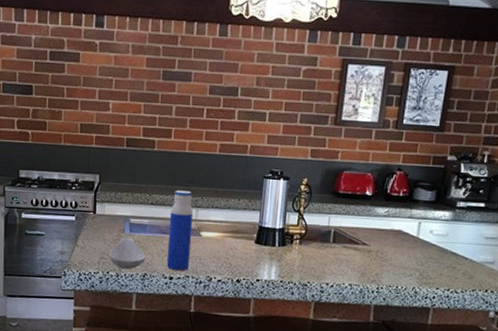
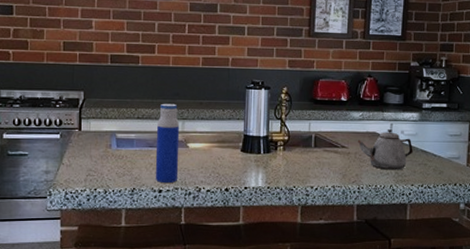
spoon rest: present [108,237,146,269] -> none [96,153,134,184]
teapot: none [380,228,442,272] -> present [357,129,413,170]

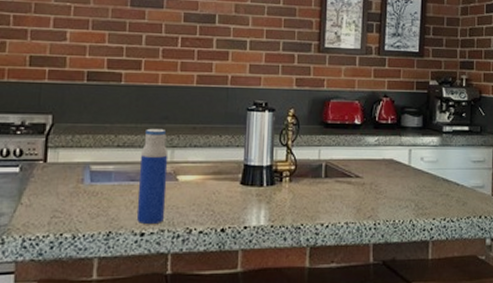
teapot: present [357,129,413,170] -> none [373,156,434,202]

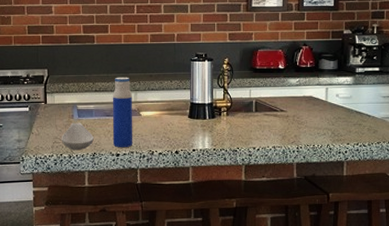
spoon rest: none [62,189,110,227] -> present [61,122,94,150]

